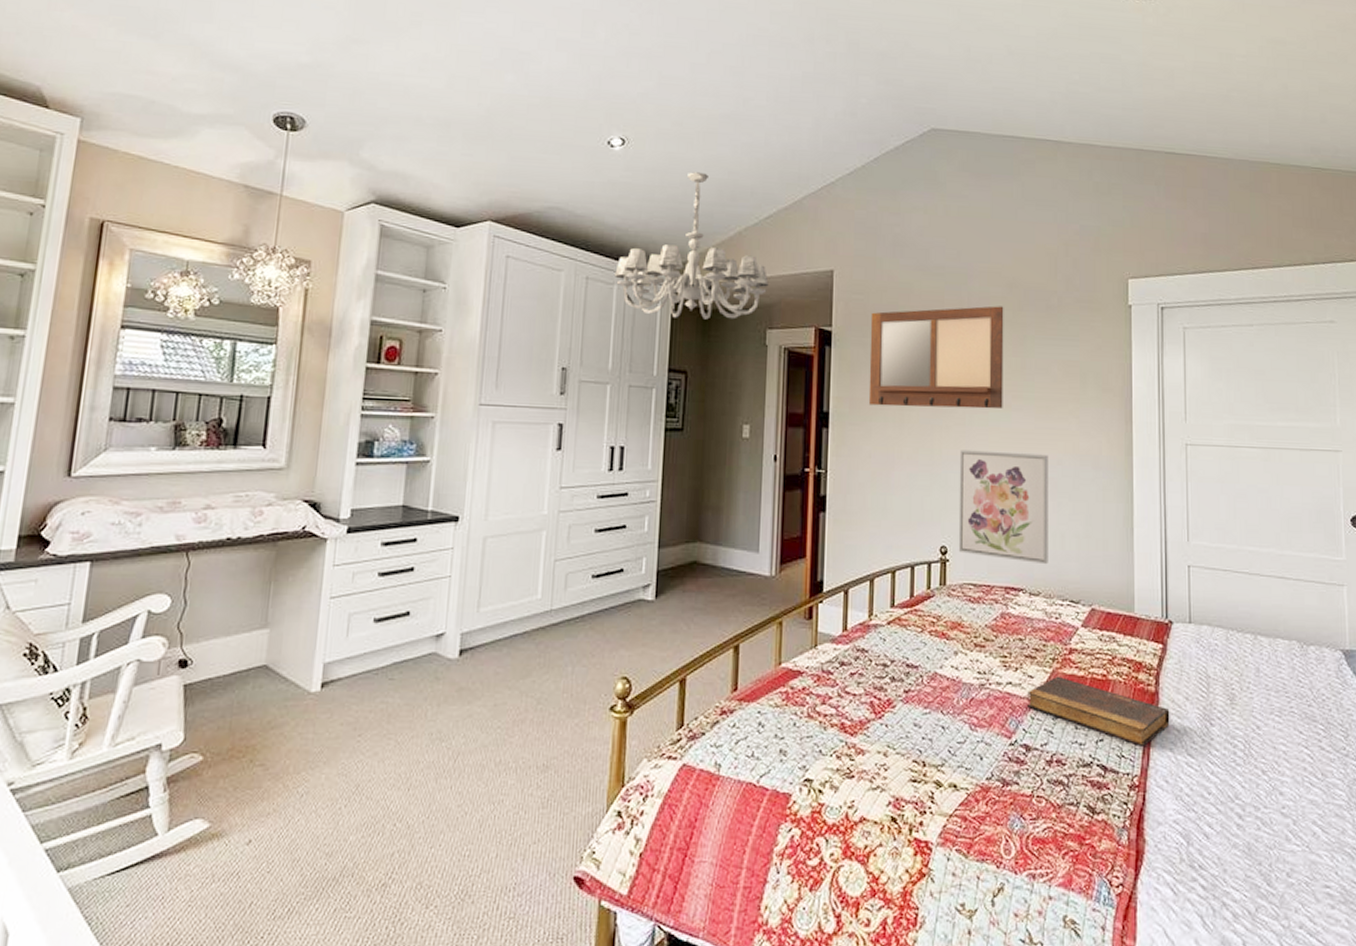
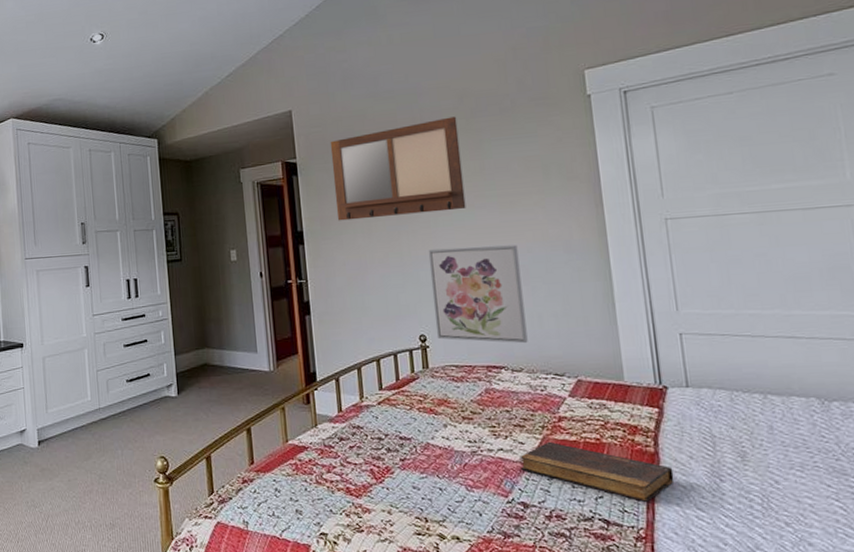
chandelier: present [615,172,769,320] -> none [111,48,237,171]

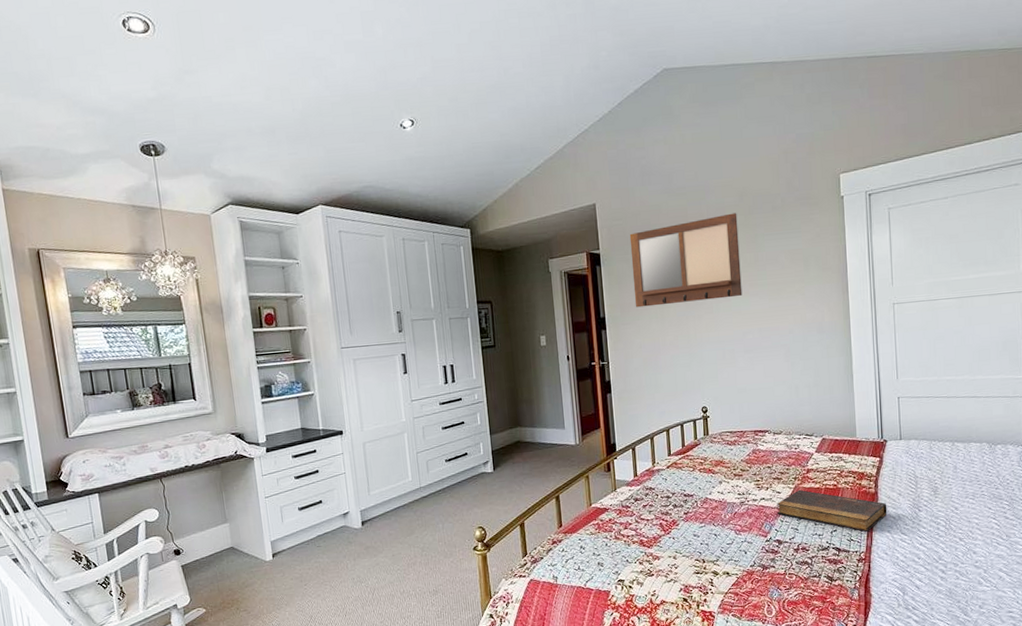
wall art: present [428,245,528,344] -> none [710,327,787,411]

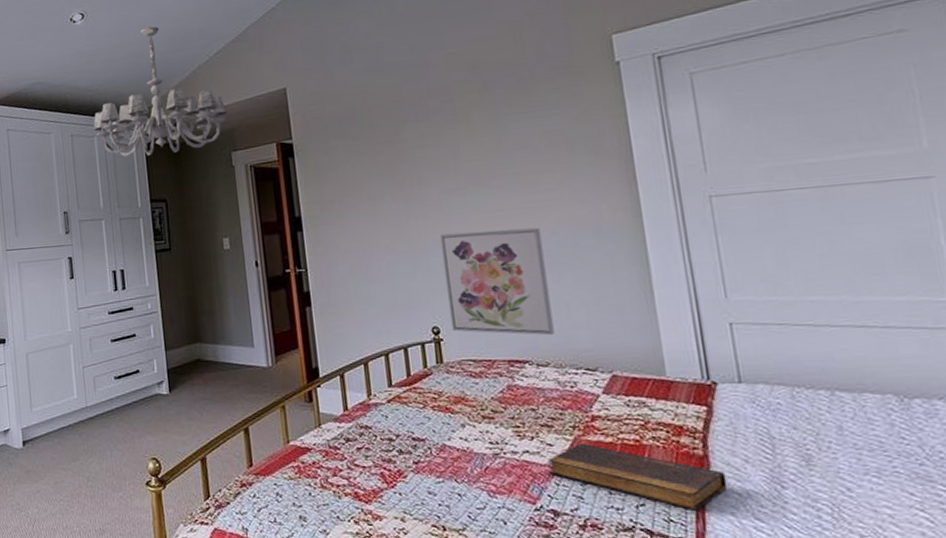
chandelier: none [424,138,545,261] -> present [93,26,227,157]
writing board: present [629,213,743,308] -> none [328,89,481,205]
wall art: none [710,327,787,411] -> present [439,227,555,336]

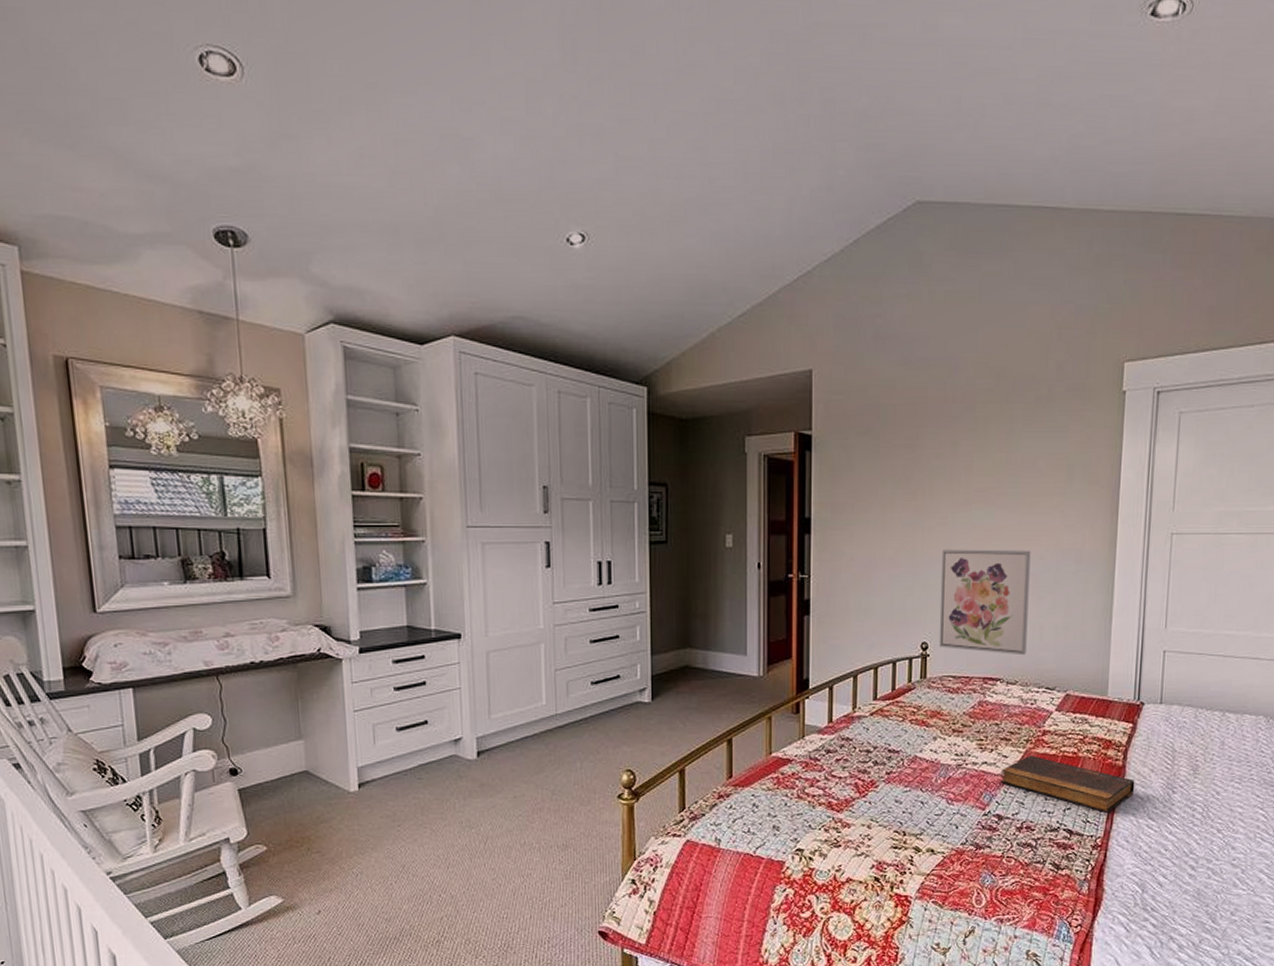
chandelier: present [93,26,227,157] -> none [587,268,745,429]

